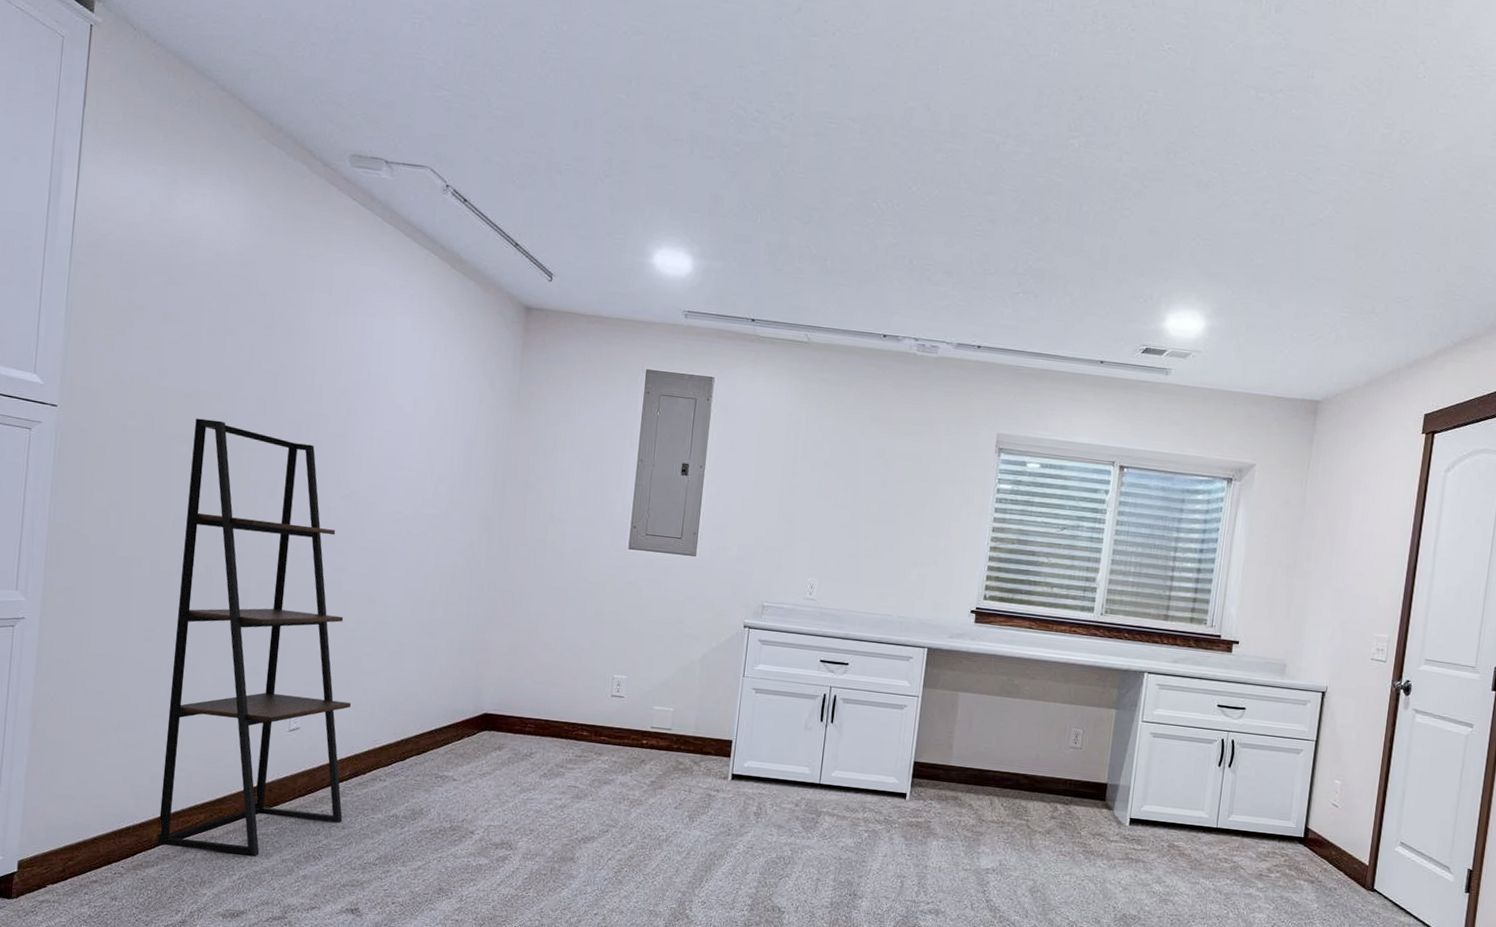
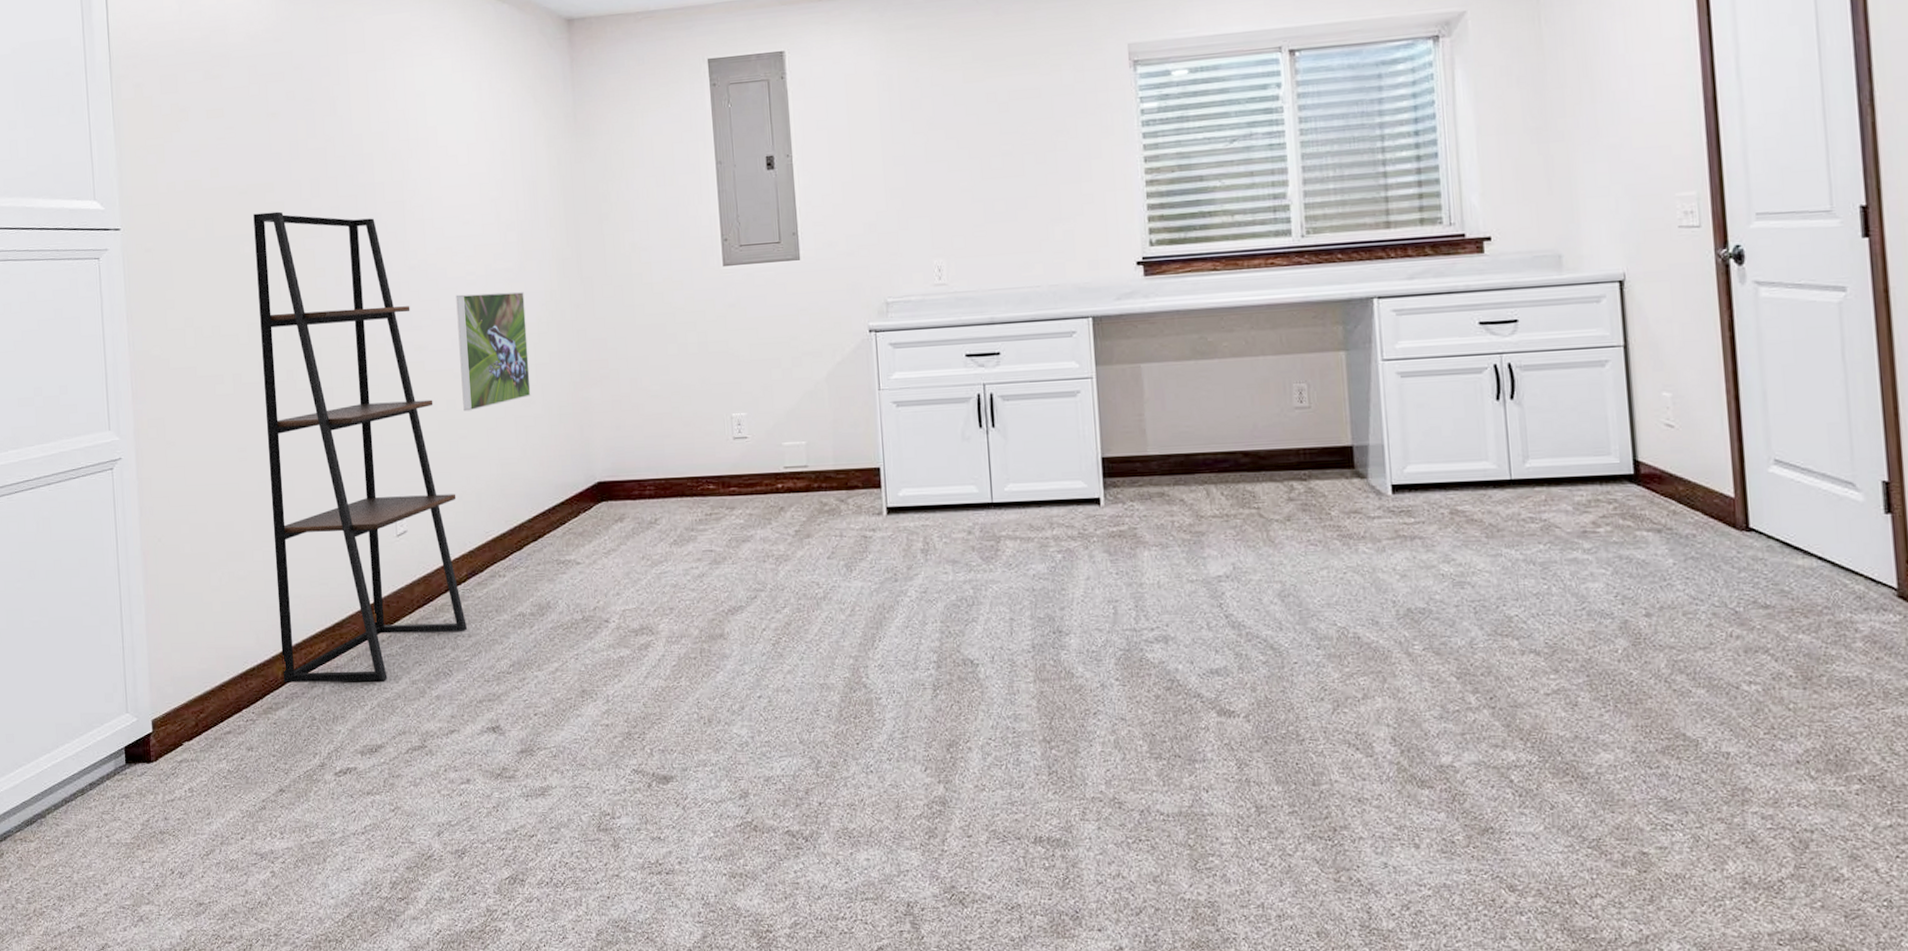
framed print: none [371,528,445,633] -> present [456,291,531,412]

